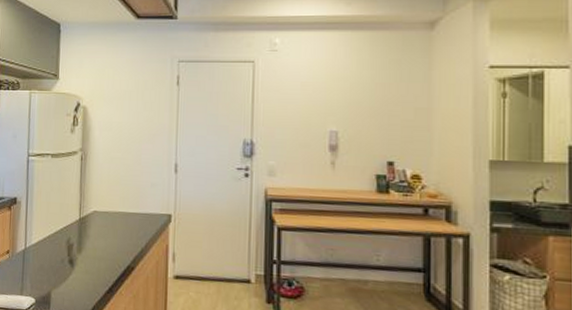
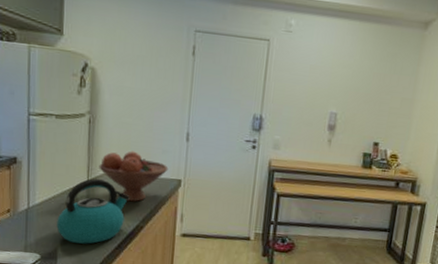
kettle: none [50,216,120,287] -> present [56,178,130,244]
fruit bowl: none [90,186,158,241] -> present [99,151,169,202]

